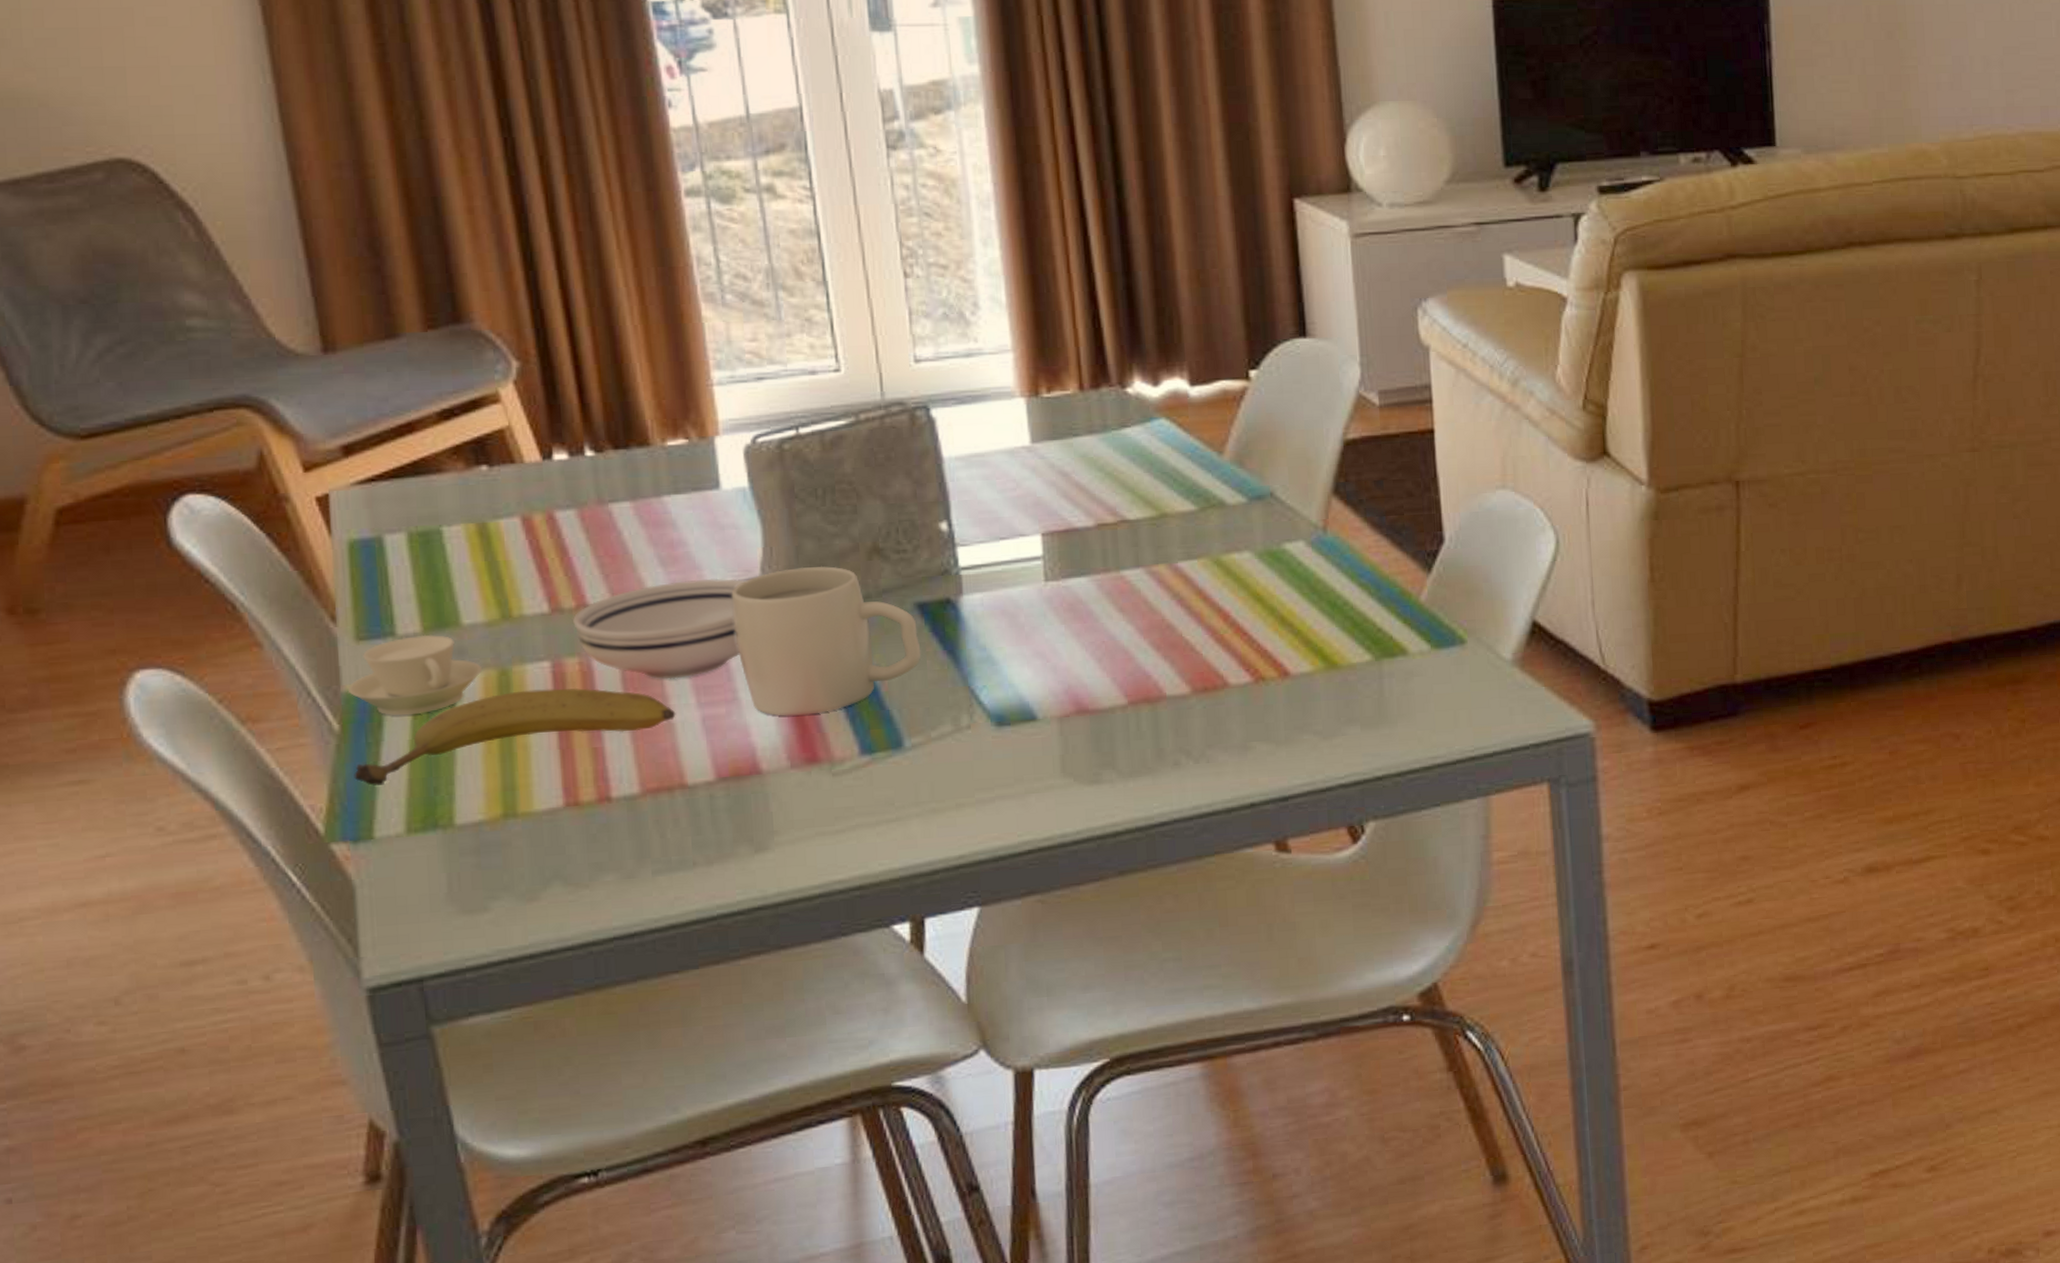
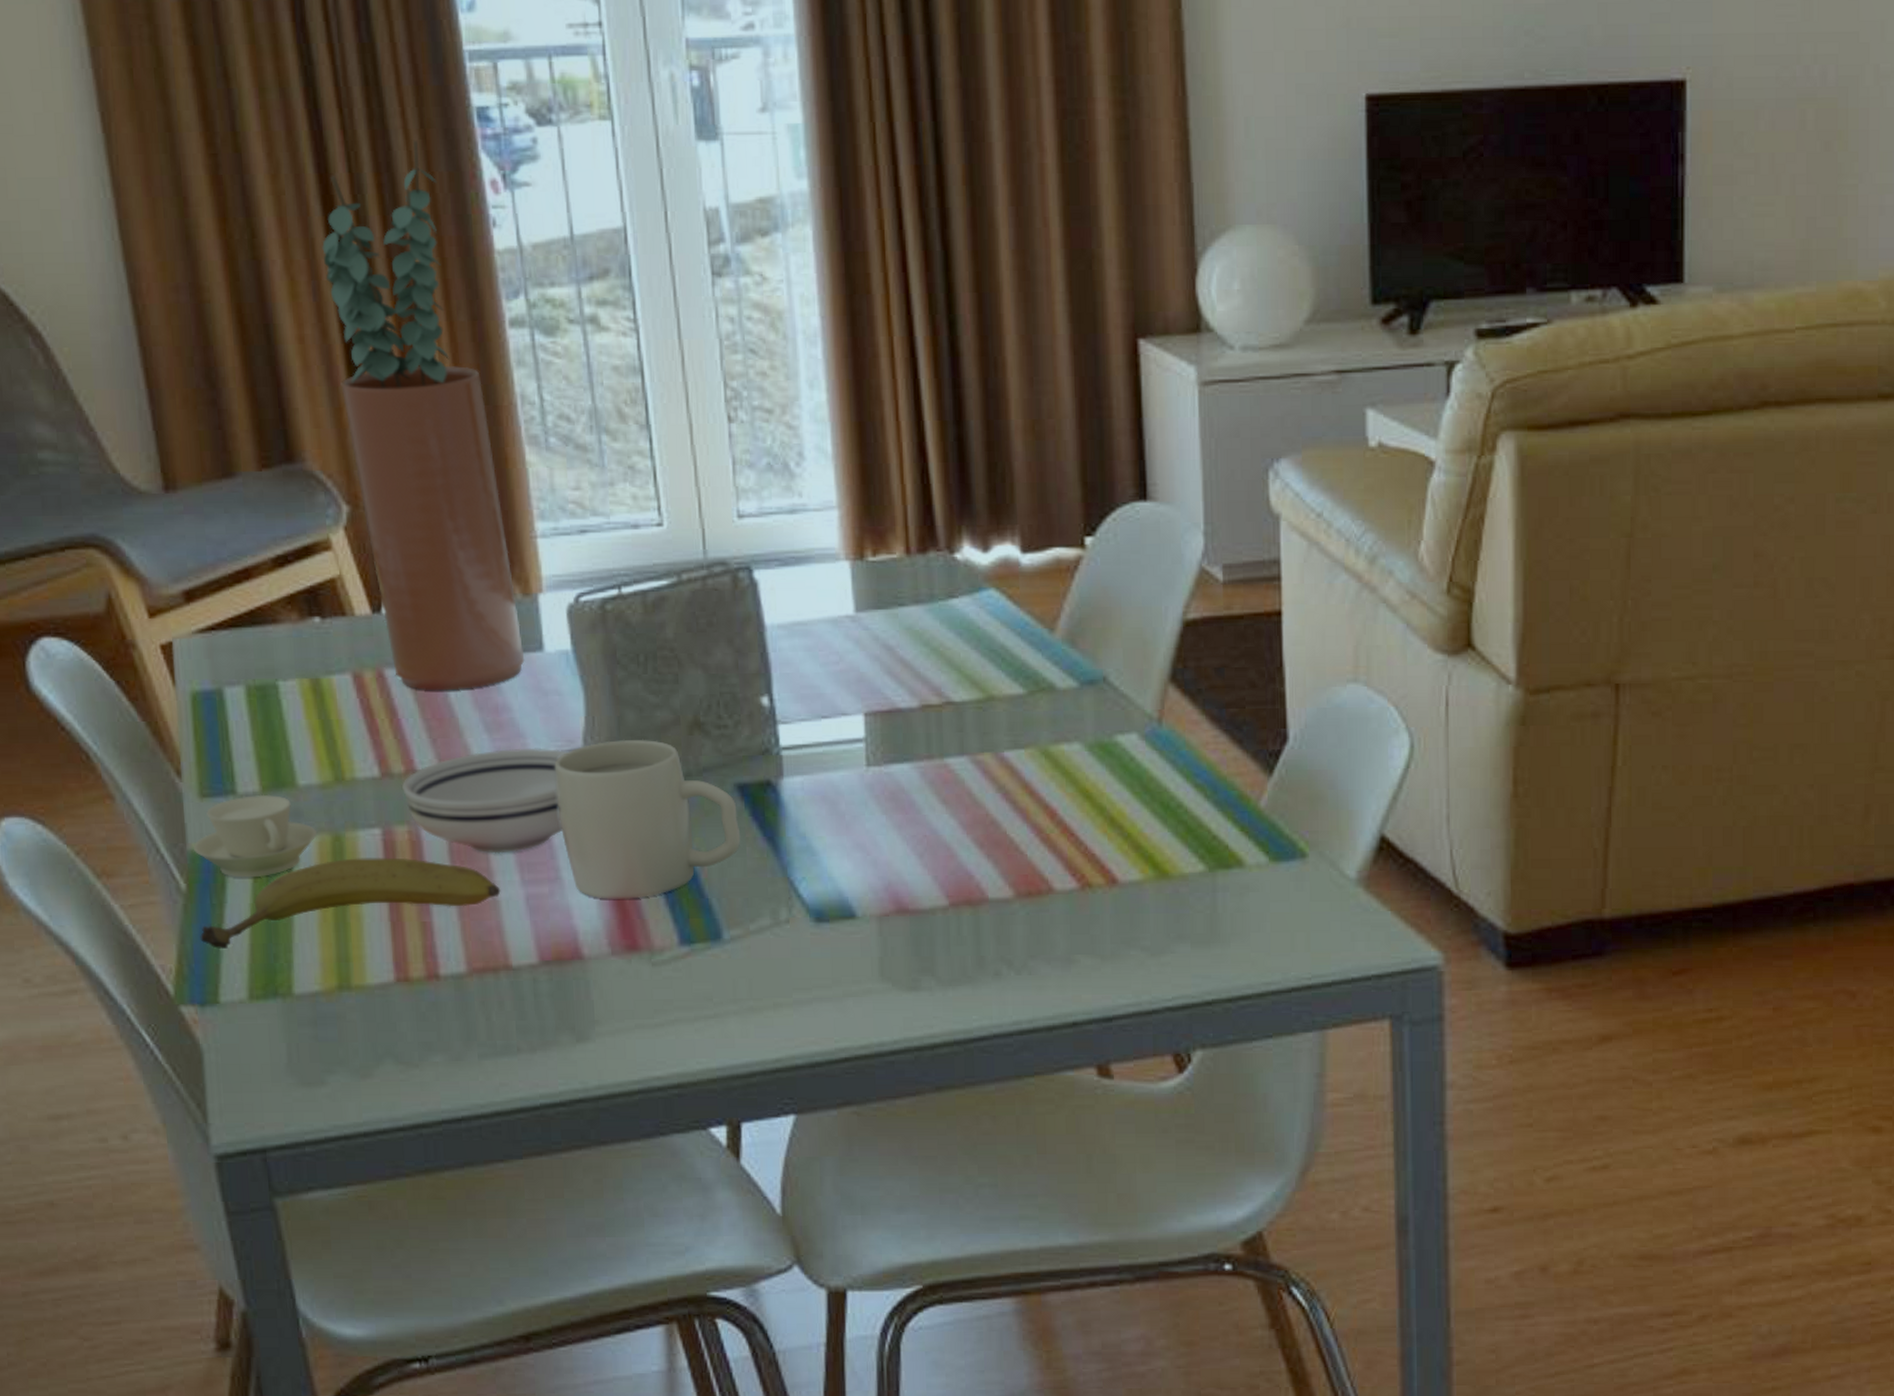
vase: none [493,32,701,530] -> present [322,141,525,691]

